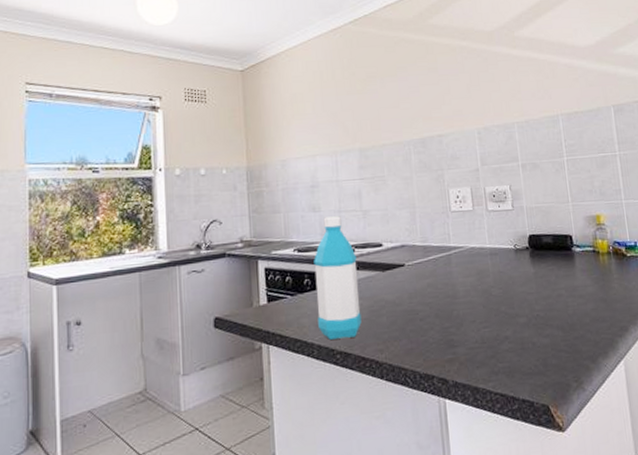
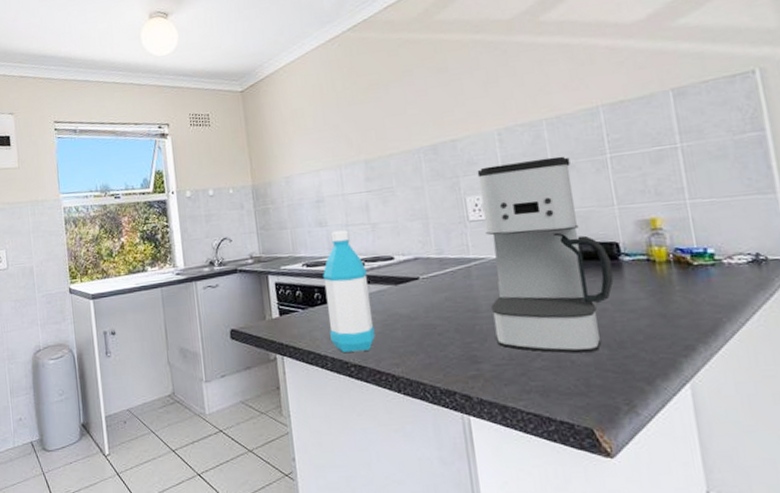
coffee maker: none [459,156,568,336] -> present [477,156,614,353]

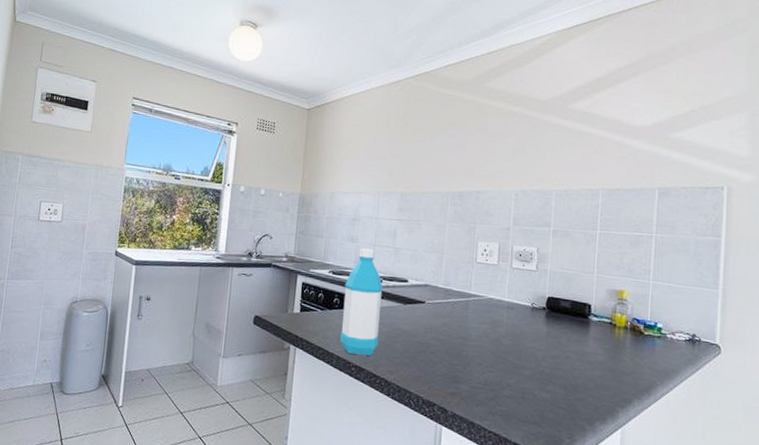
coffee maker: present [477,156,614,353] -> none [477,220,583,391]

